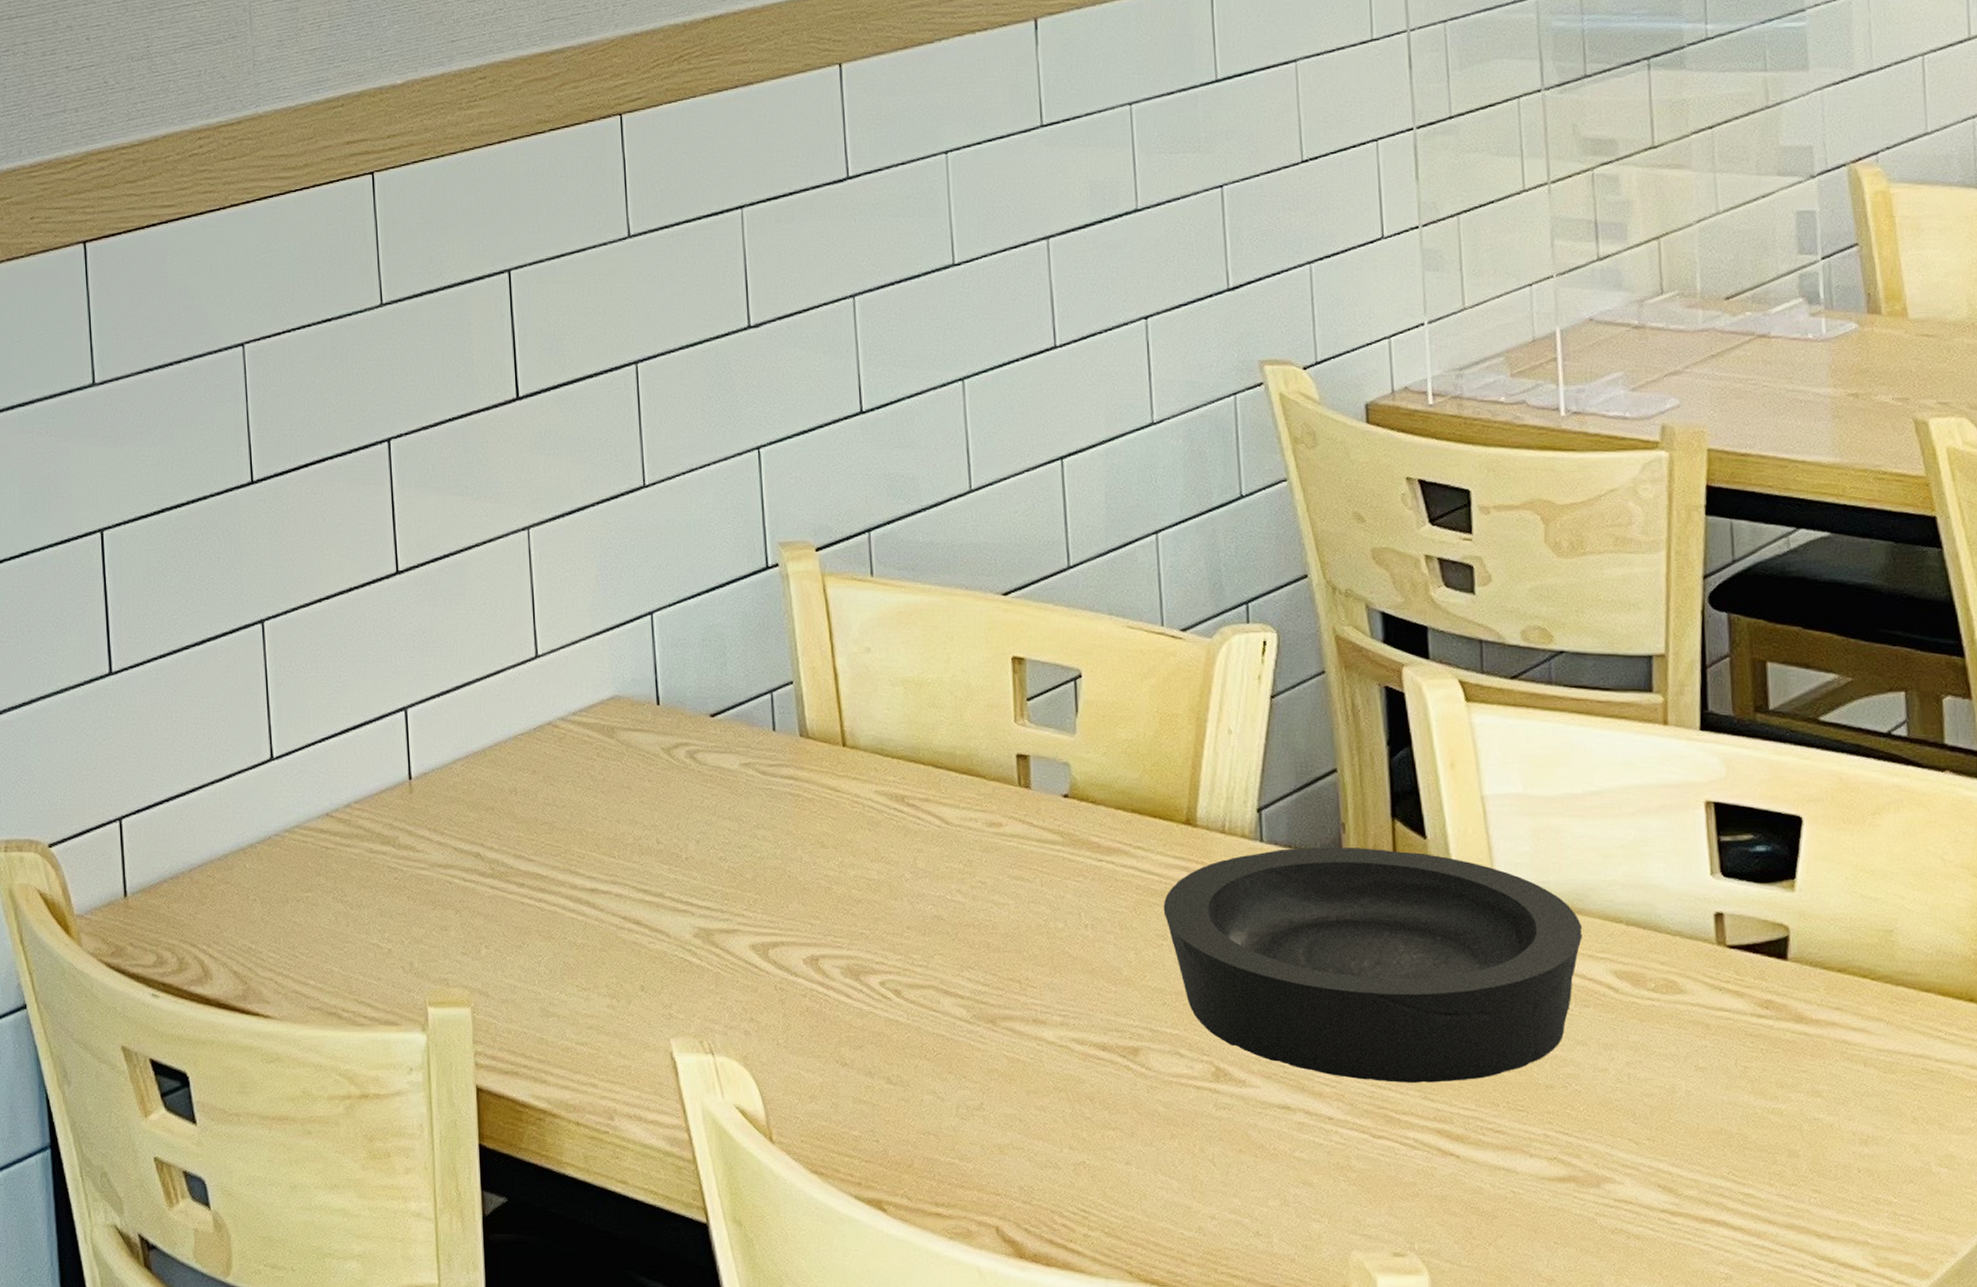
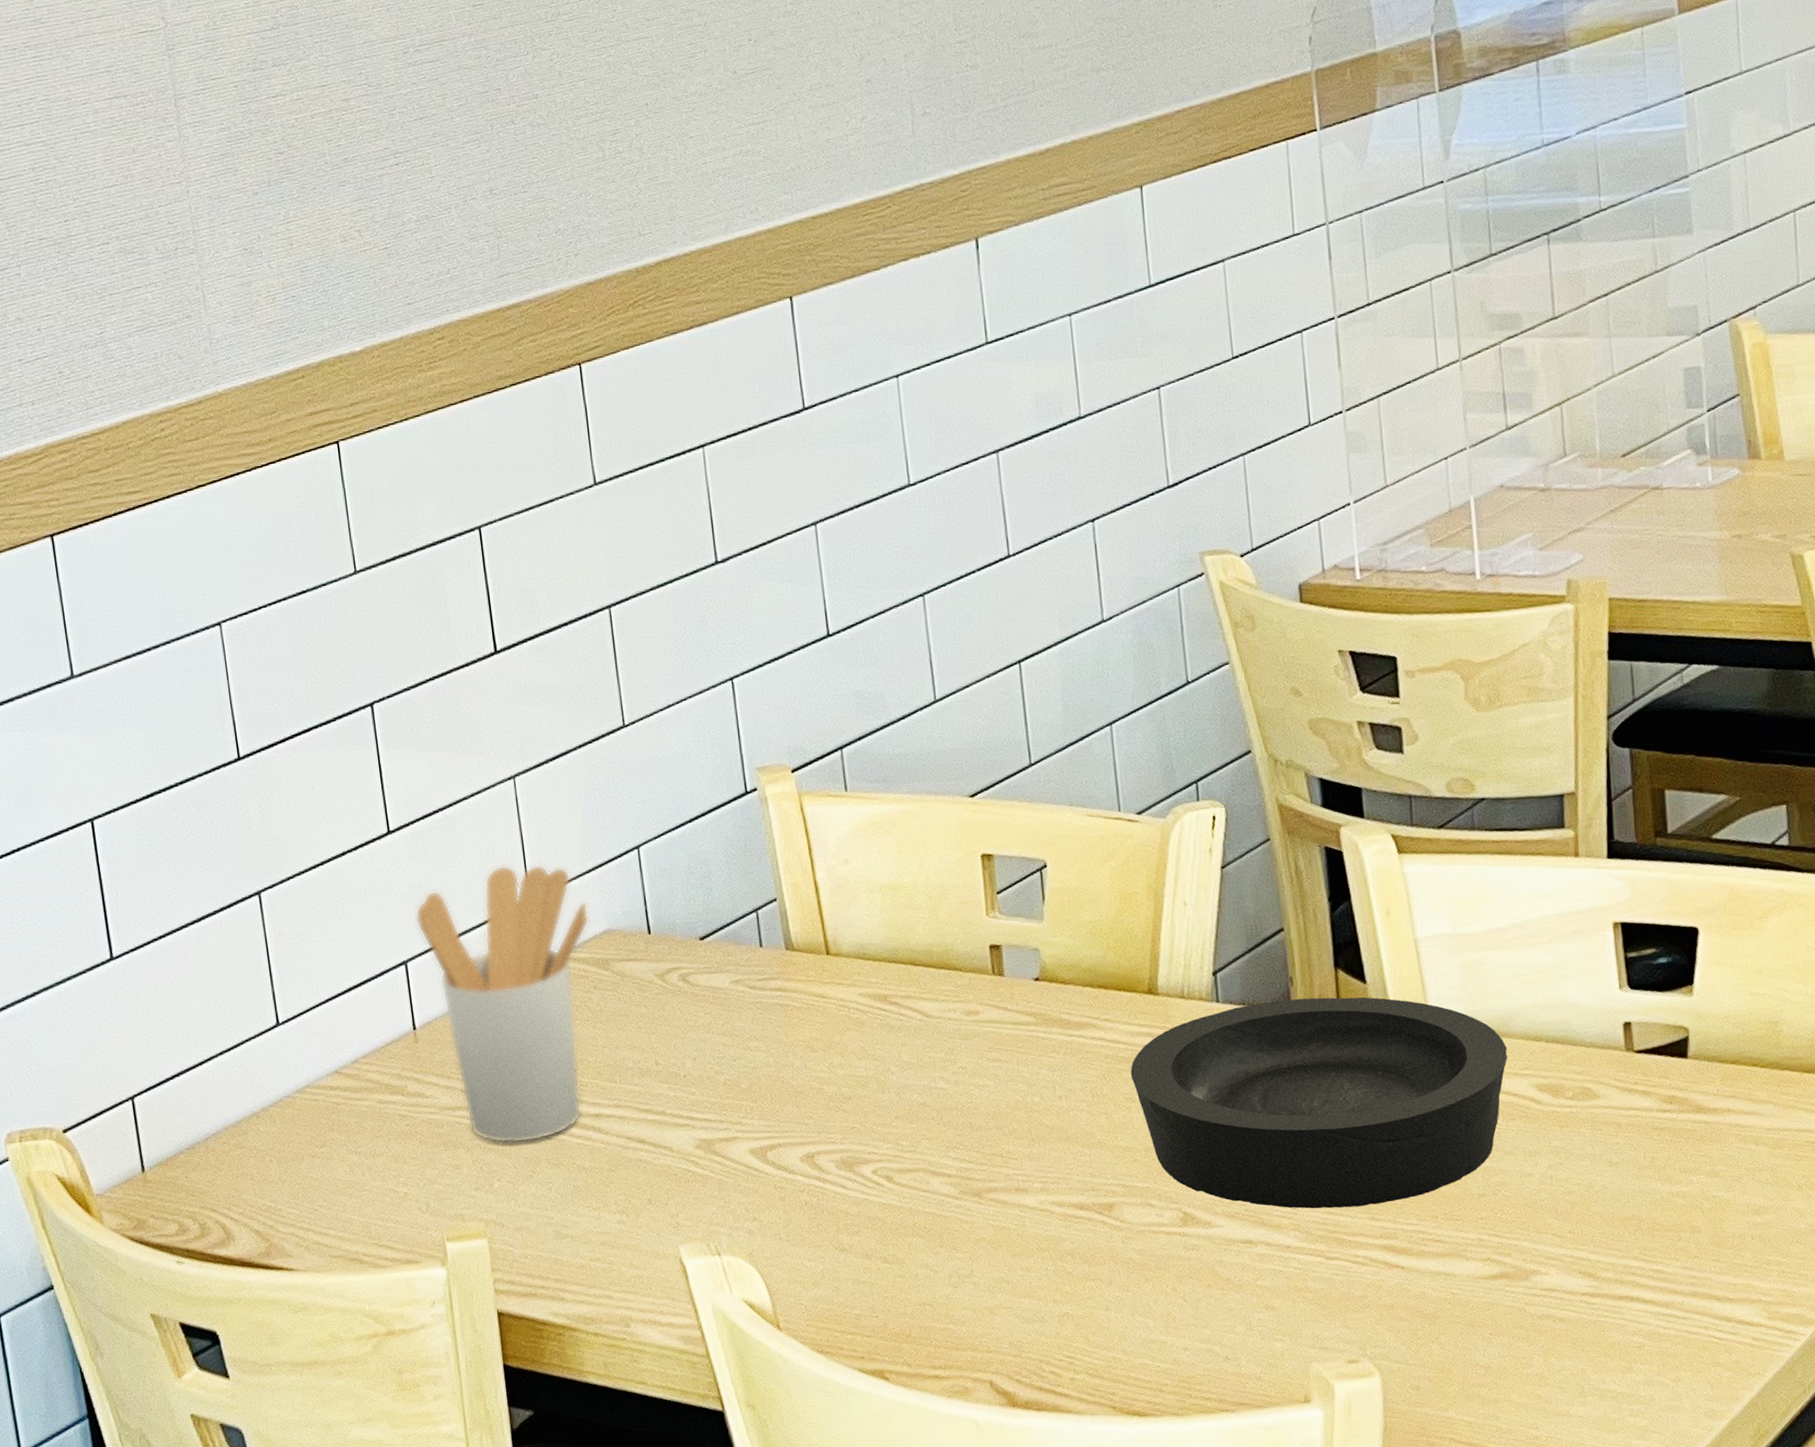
utensil holder: none [418,618,598,910] -> present [415,864,591,1144]

